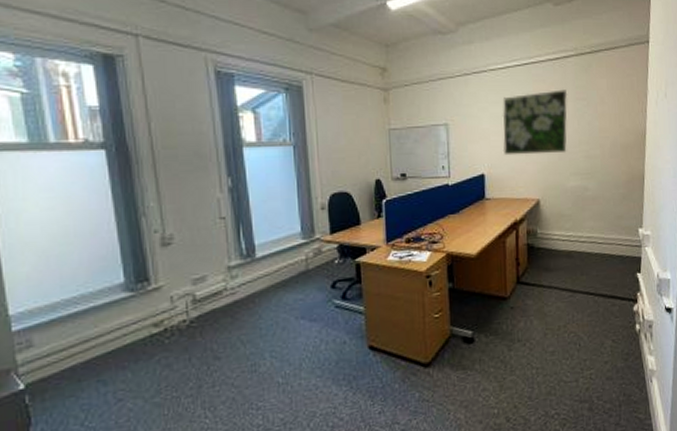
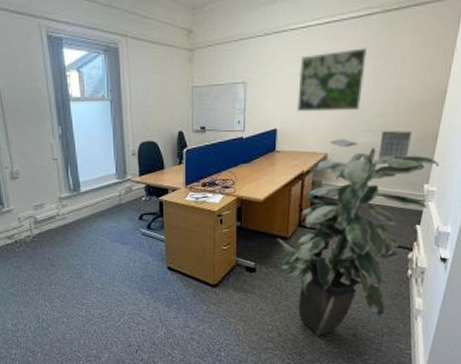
indoor plant: none [495,183,650,416] -> present [277,139,439,336]
calendar: none [590,173,620,204] -> present [378,131,413,160]

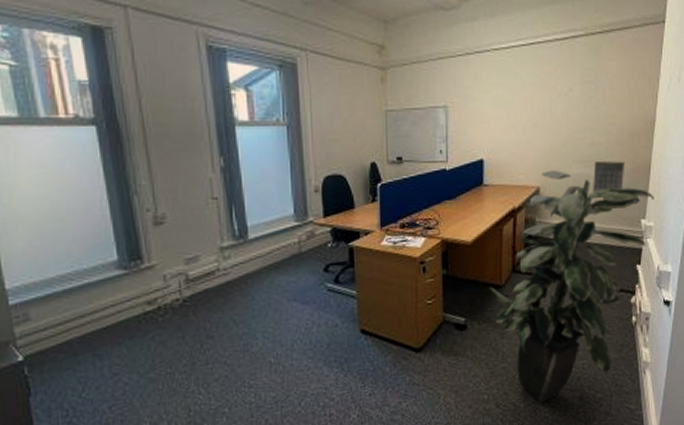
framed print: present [296,48,368,112] -> none [503,72,575,141]

